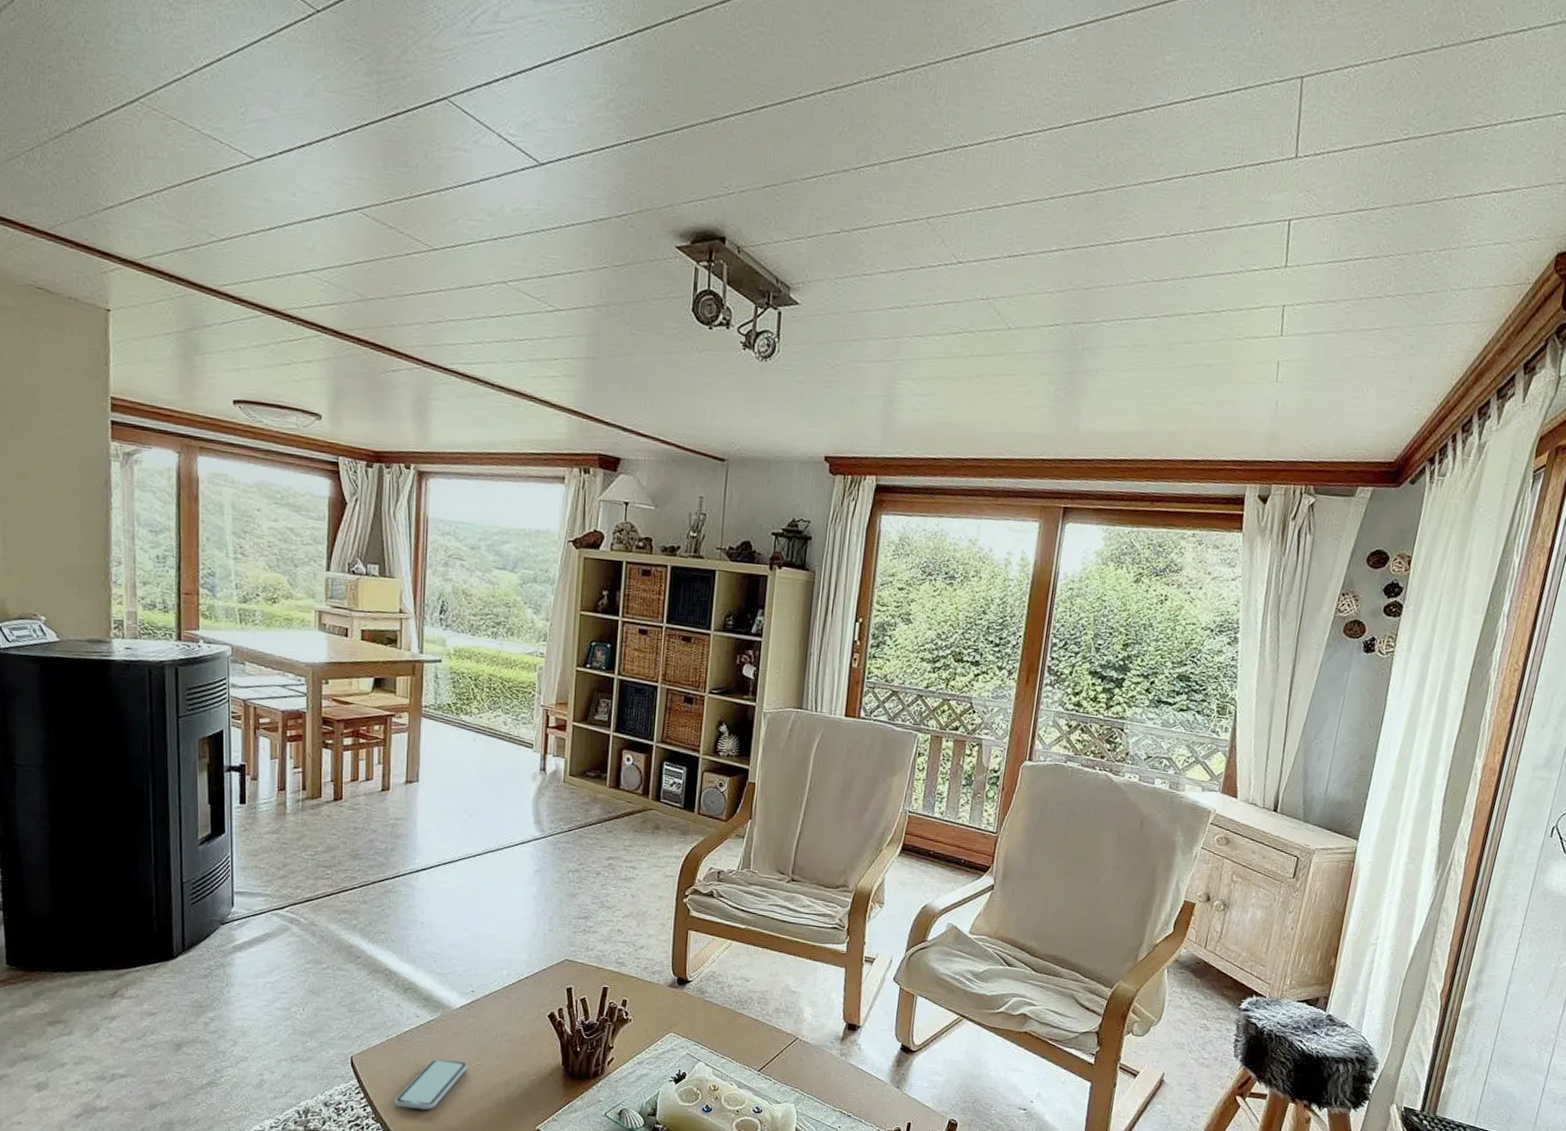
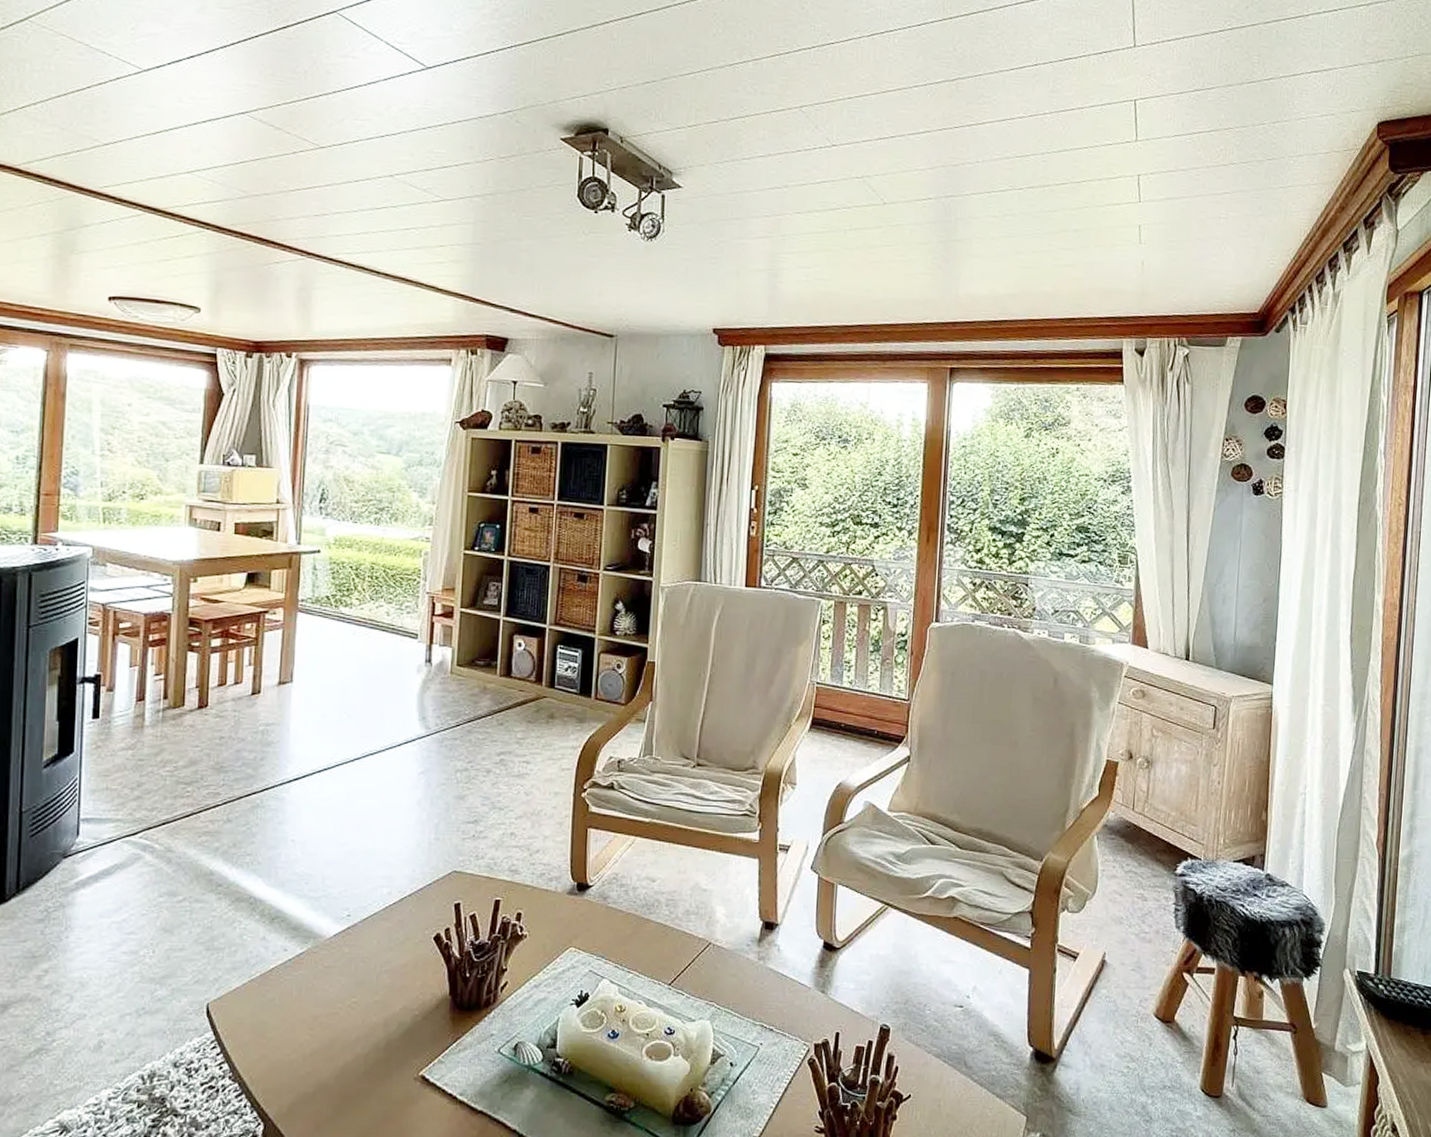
smartphone: present [394,1058,468,1110] -> none [256,998,342,1062]

